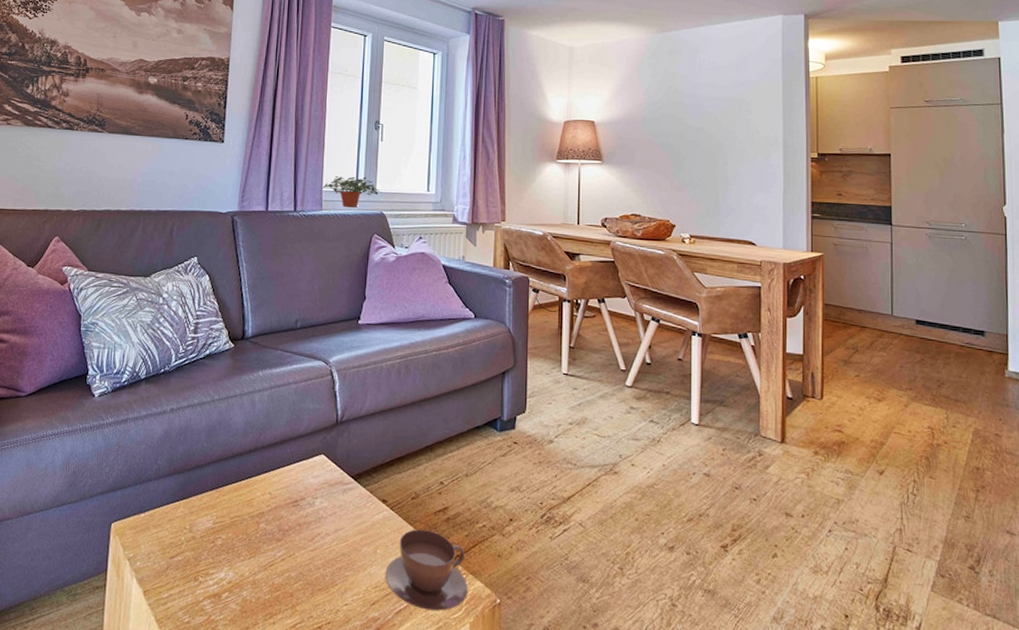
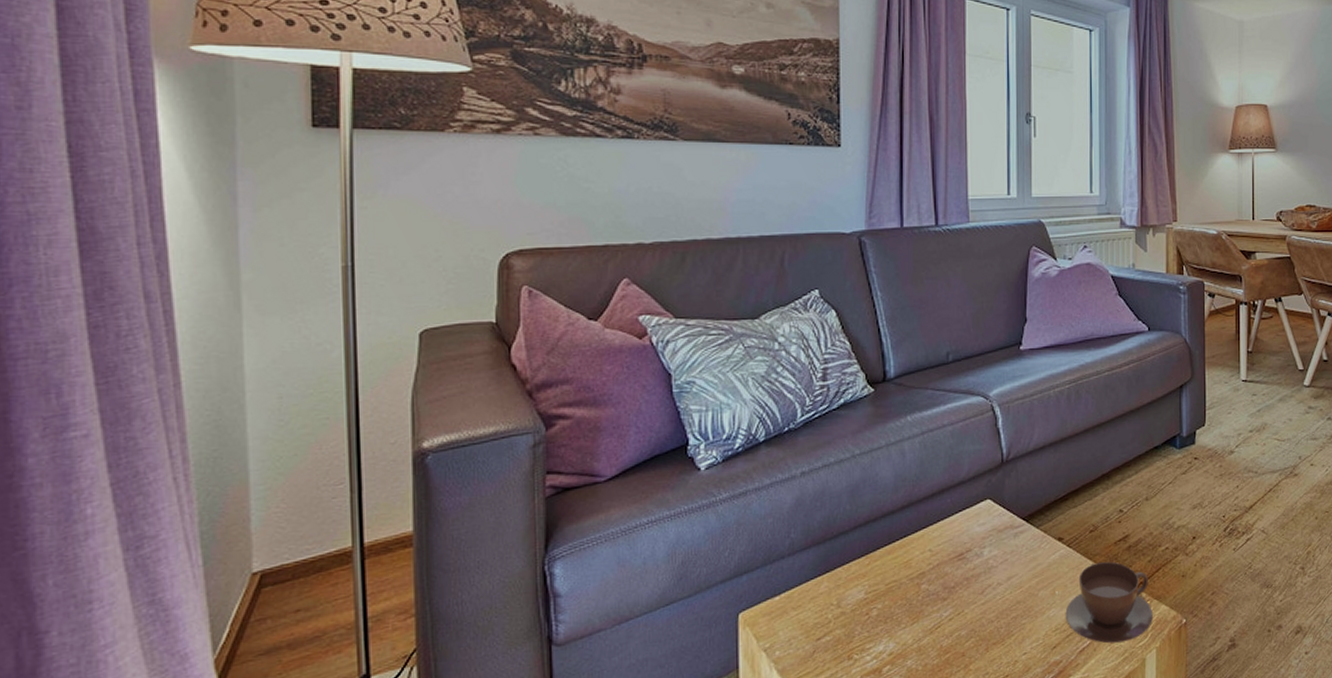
potted plant: present [323,176,380,207] -> none [969,180,1036,217]

